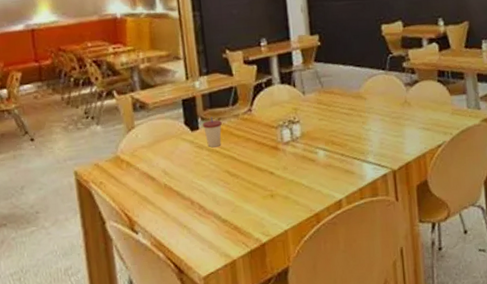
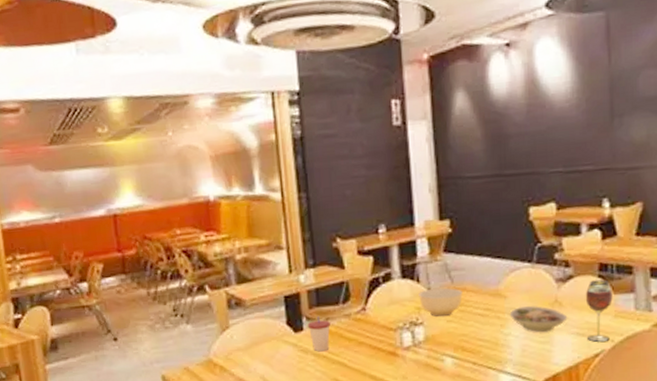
bowl: none [295,91,331,116] -> present [418,288,463,316]
salad: none [369,106,416,127] -> present [509,306,568,332]
wineglass: none [428,84,450,135] -> present [585,279,613,342]

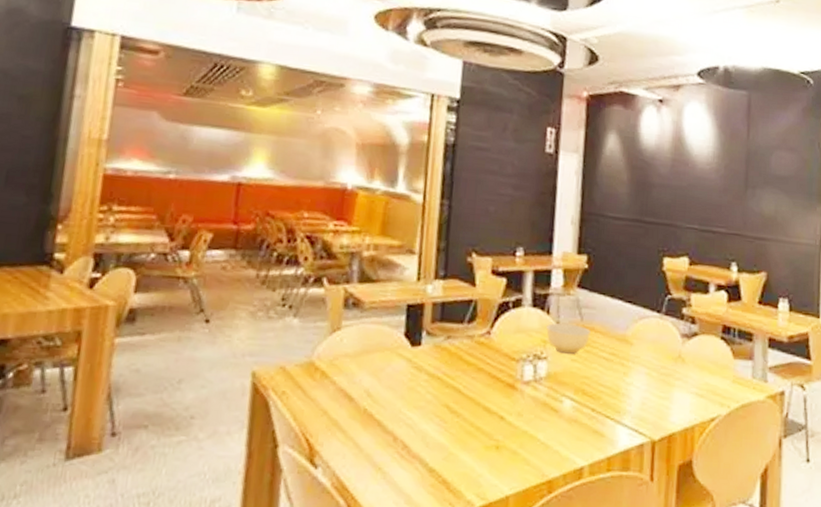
cup: present [307,317,331,352] -> none [426,333,451,373]
salad: present [509,306,568,332] -> none [633,357,689,387]
wineglass: present [585,279,613,342] -> none [706,341,733,406]

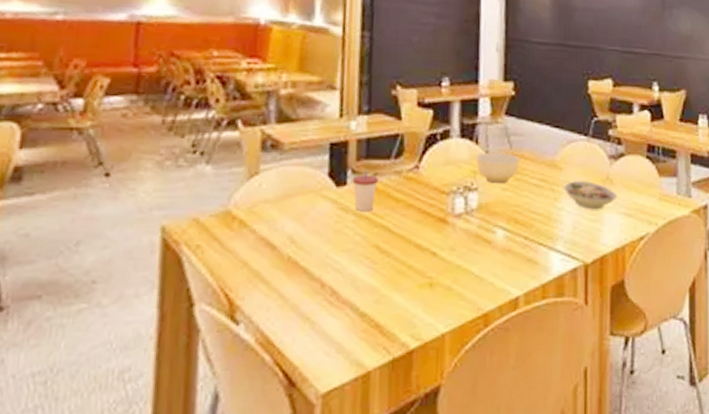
cup: none [426,333,451,373] -> present [352,171,378,212]
salad: none [633,357,689,387] -> present [563,181,618,209]

